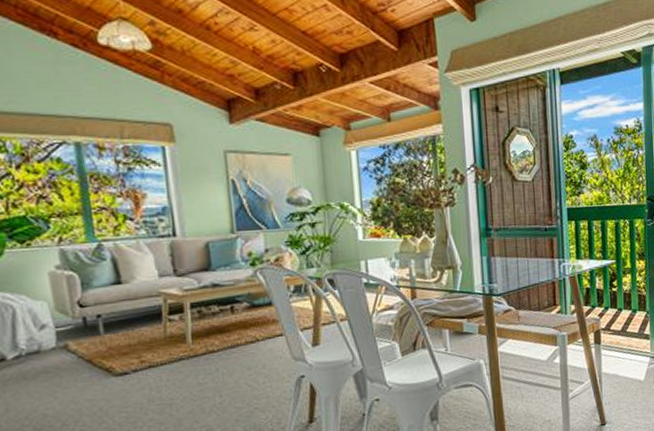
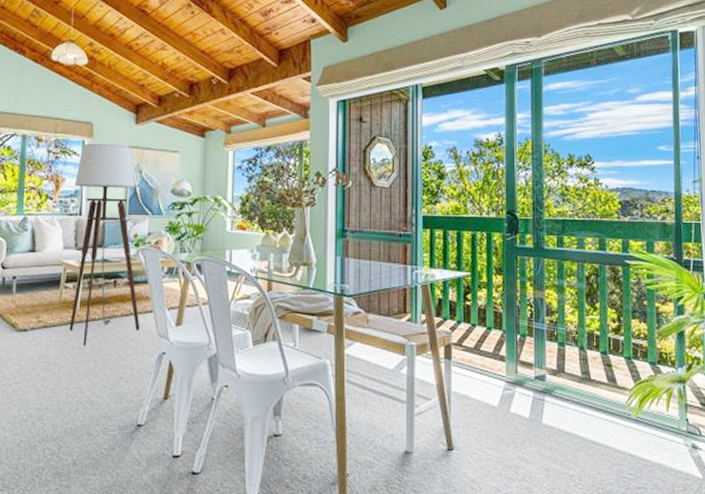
floor lamp: none [159,148,271,382] -> present [69,143,140,347]

